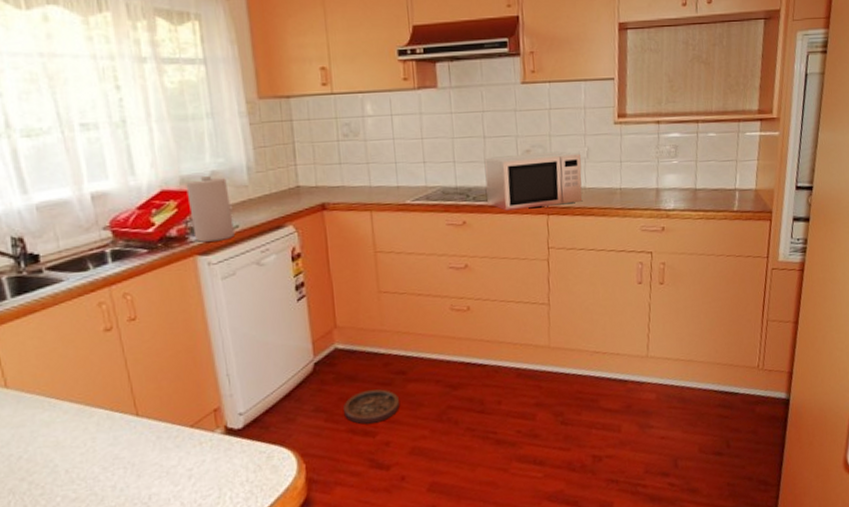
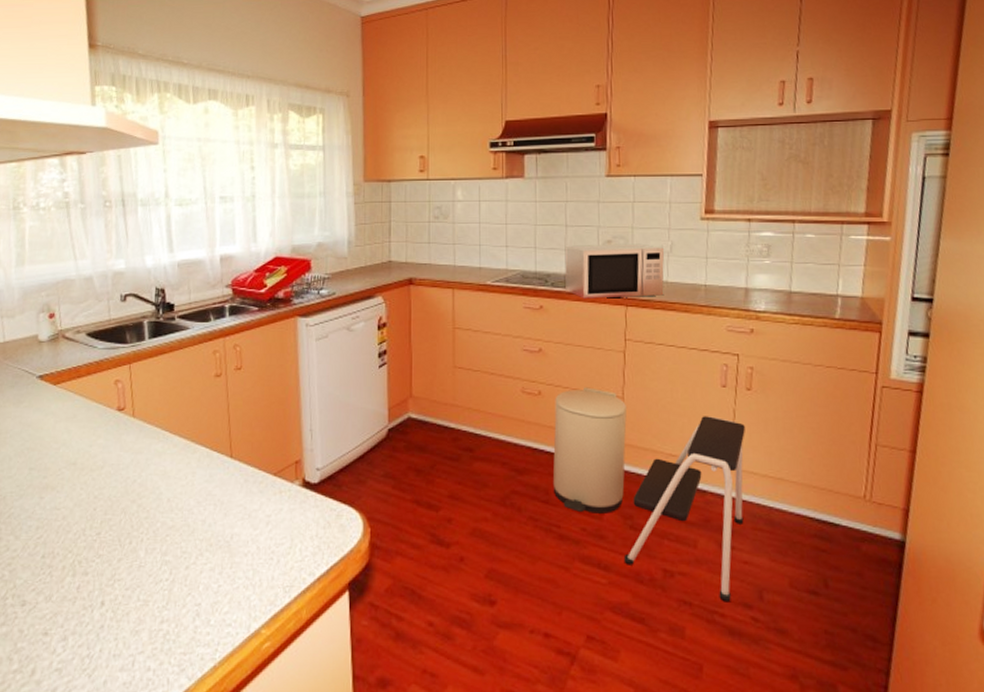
paper towel holder: present [186,176,235,242] -> none [296,247,331,305]
pet bowl: present [343,389,399,425] -> none [411,463,464,497]
pedal bin: none [484,297,554,417] -> present [552,387,628,514]
step stool: none [556,312,660,475] -> present [623,416,745,603]

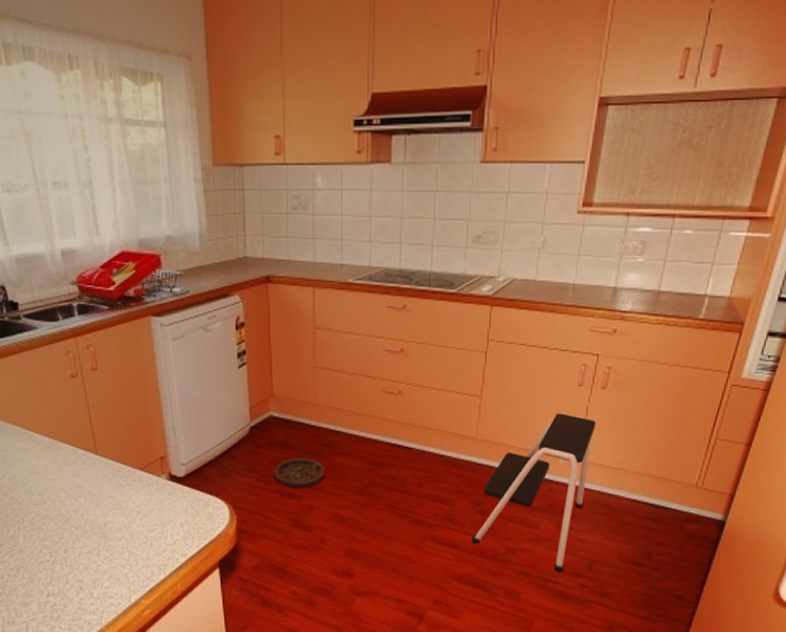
pet bowl: none [411,463,464,497] -> present [274,458,325,488]
pedal bin: present [552,387,628,514] -> none [409,386,485,501]
microwave: present [565,243,665,299] -> none [430,239,536,298]

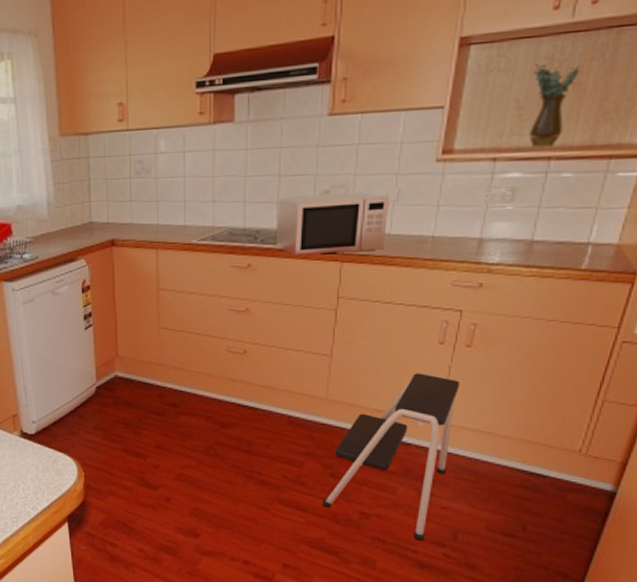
pet bowl: present [274,458,325,488] -> none [120,417,170,447]
microwave: none [430,239,536,298] -> present [276,192,390,255]
vase: none [657,128,700,205] -> present [529,63,580,148]

